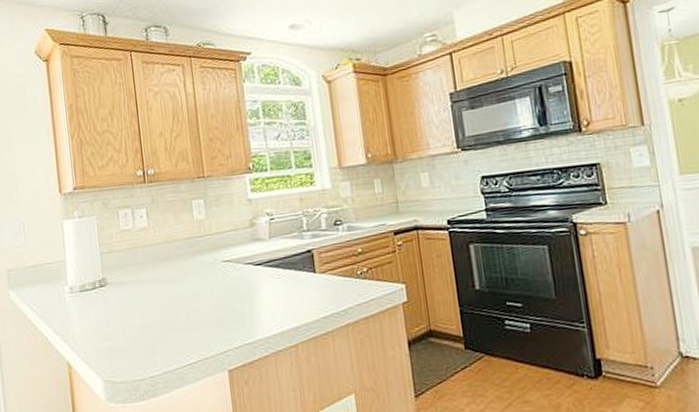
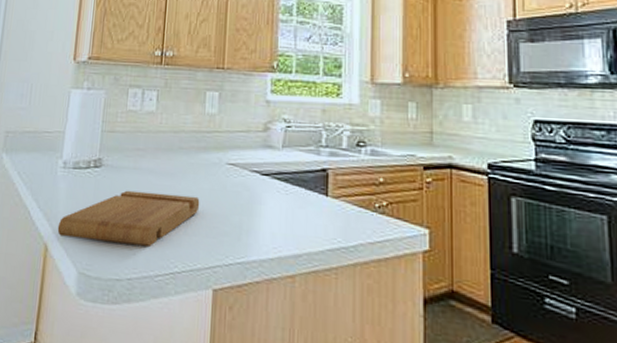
cutting board: none [76,295,204,353] -> present [57,190,200,247]

